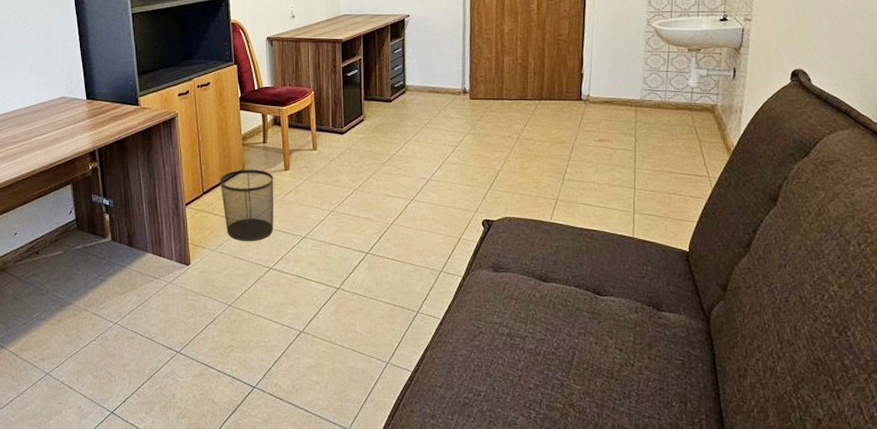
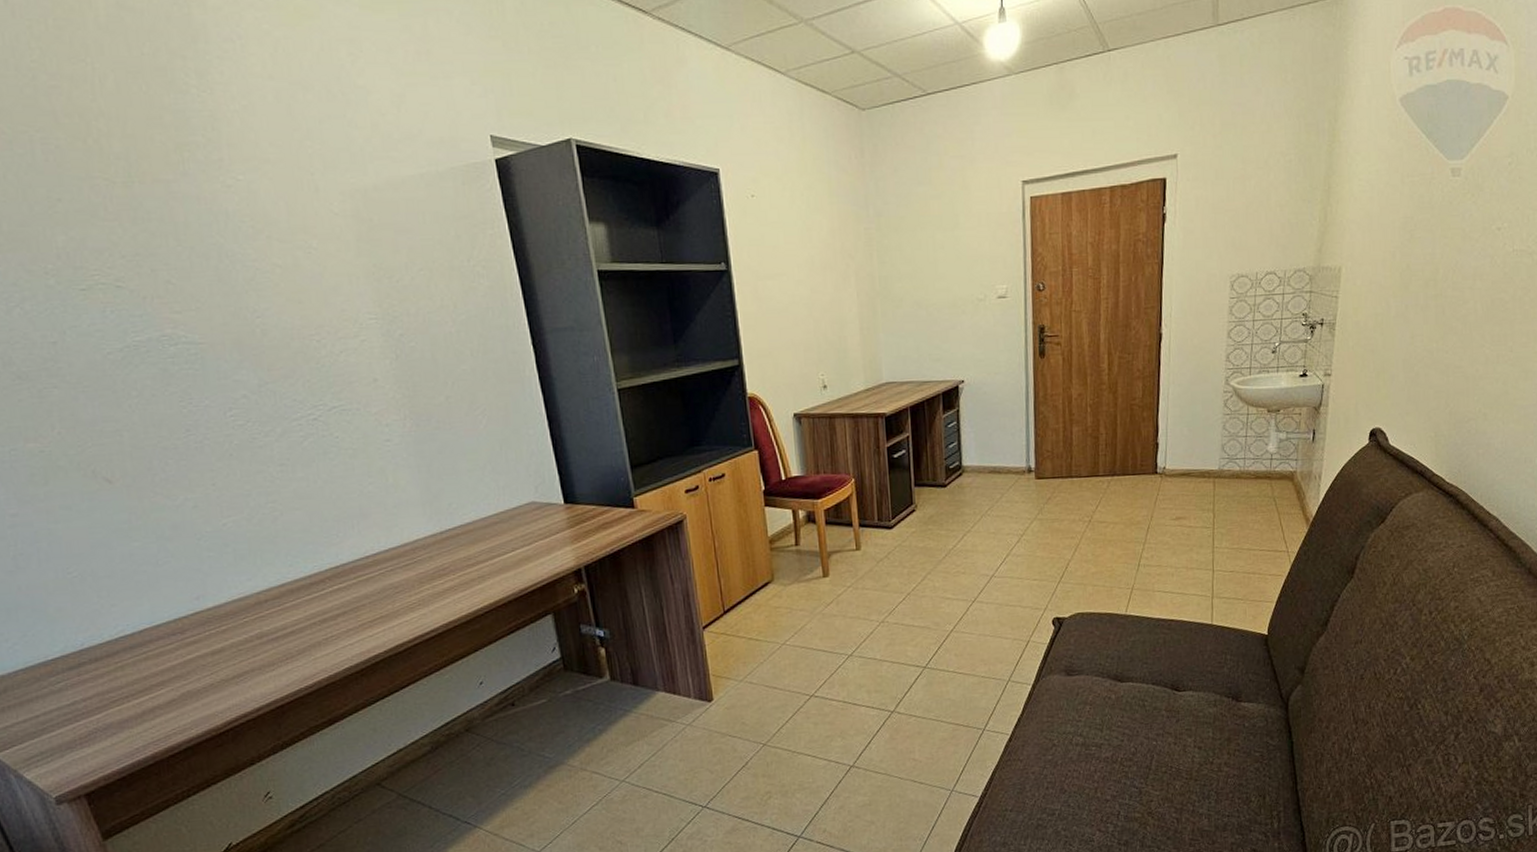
waste bin: present [219,169,274,241] -> none [744,578,813,667]

